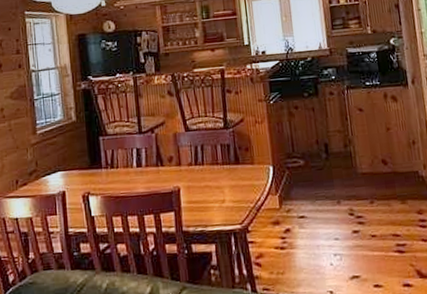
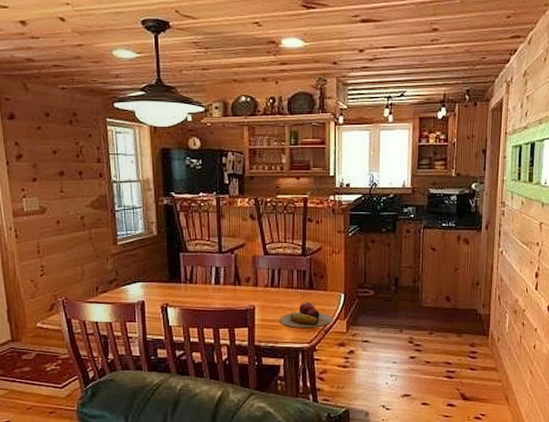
fruit: none [207,176,264,208] -> present [279,300,333,329]

